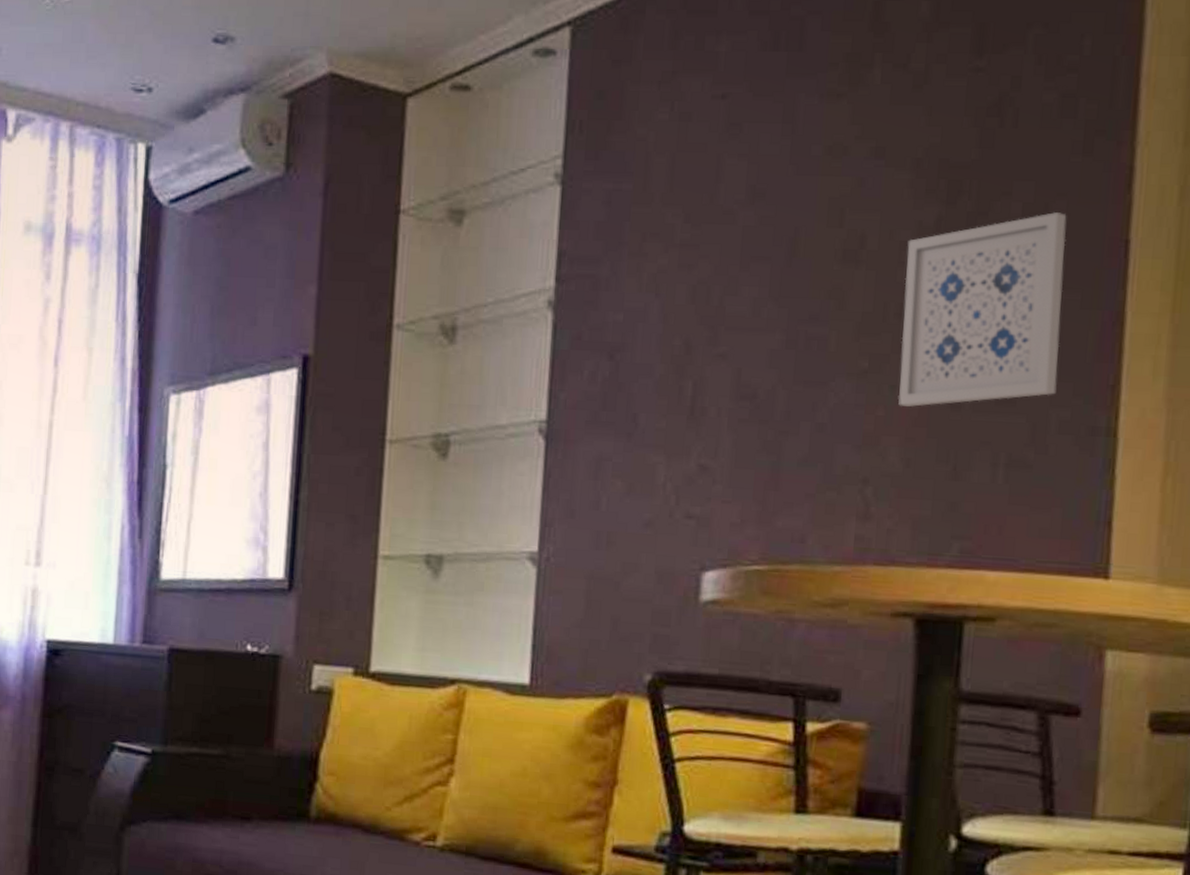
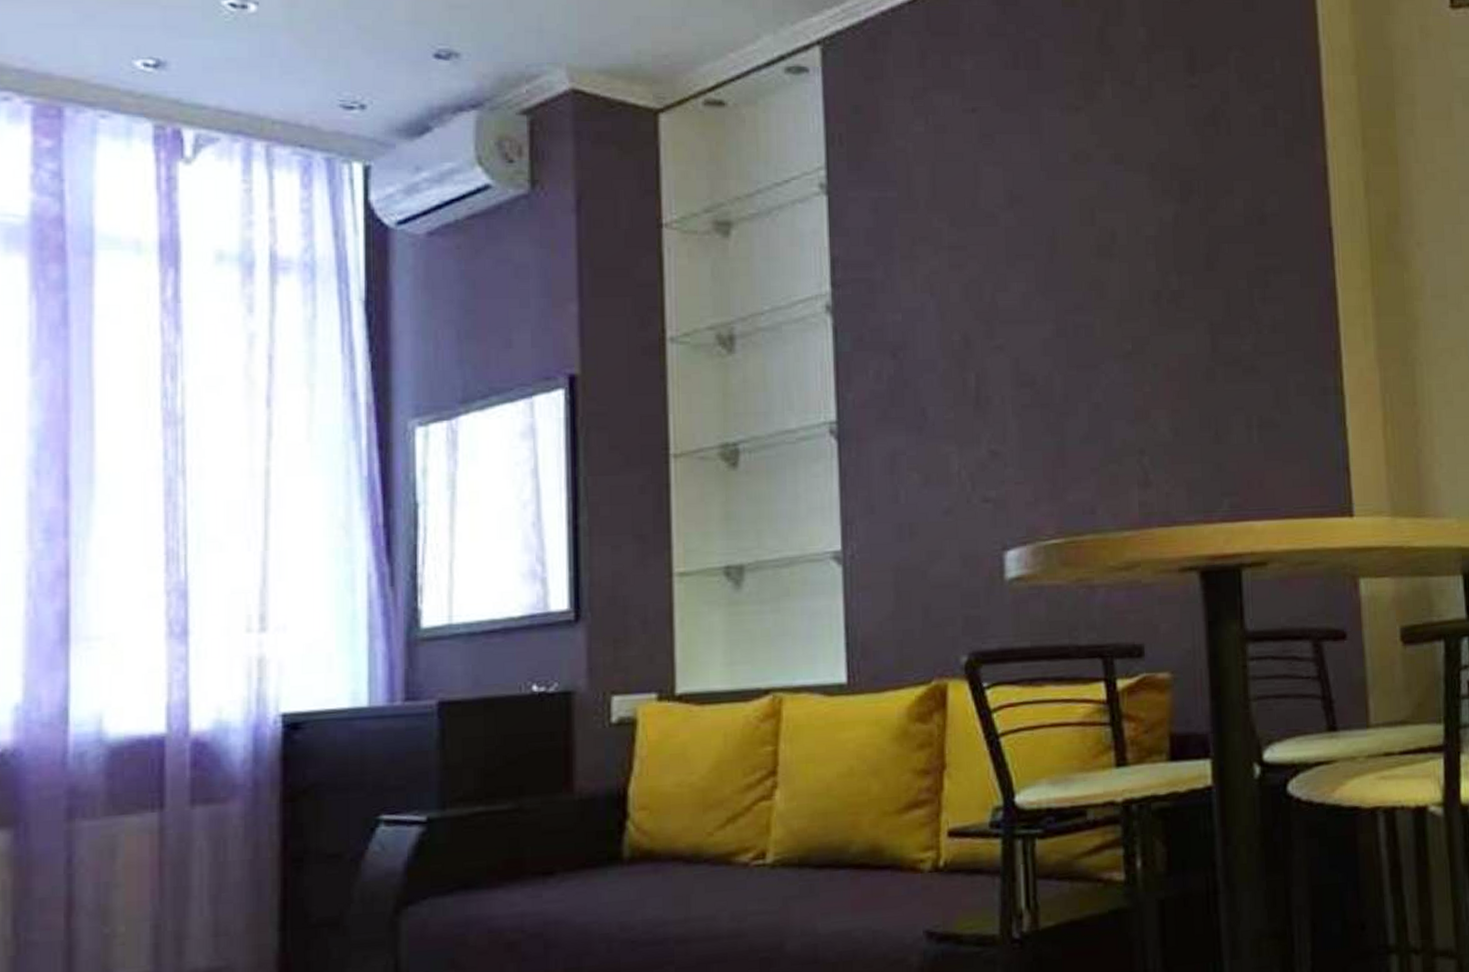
wall art: present [898,212,1067,407] -> none [1152,206,1291,382]

